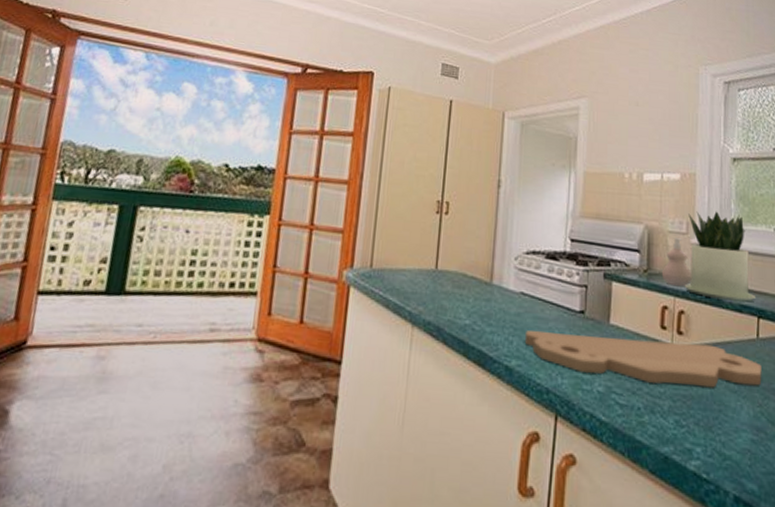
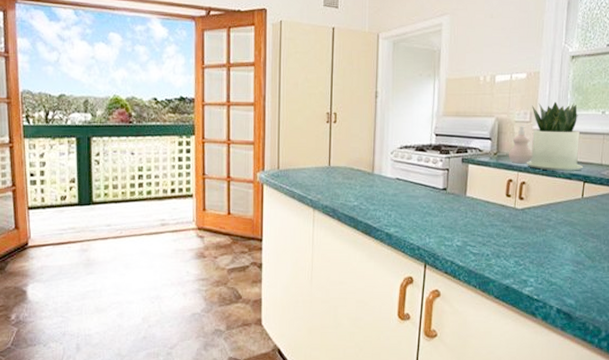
cutting board: present [524,330,762,388] -> none [400,205,584,237]

